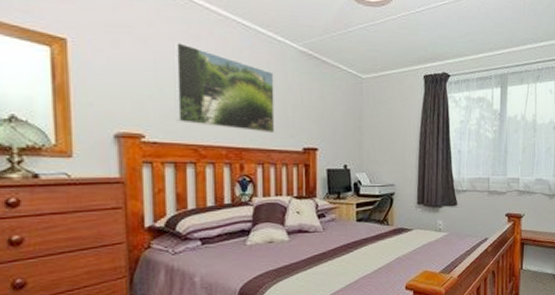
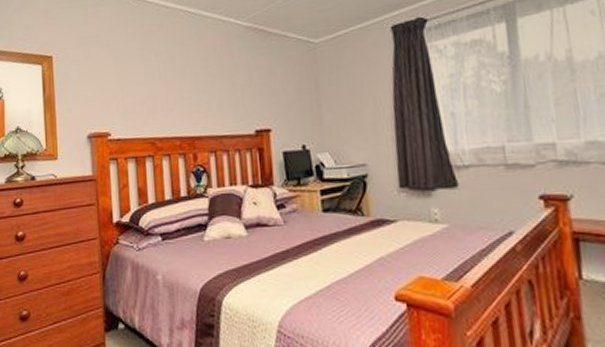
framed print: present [173,41,275,134] -> none [130,40,225,119]

